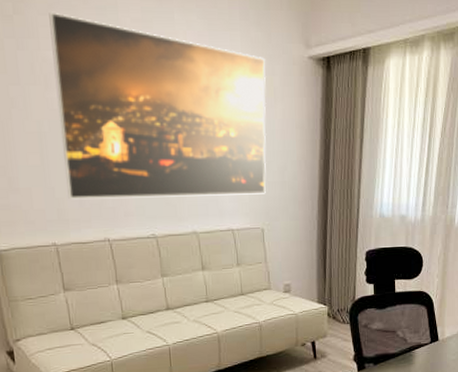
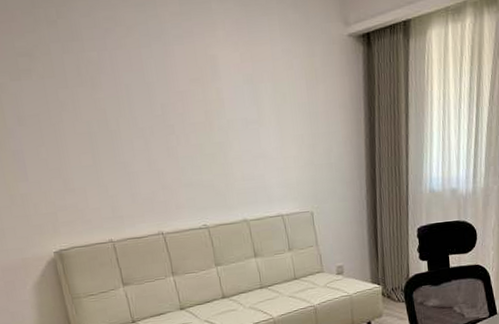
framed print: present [49,13,267,199] -> none [90,14,313,196]

